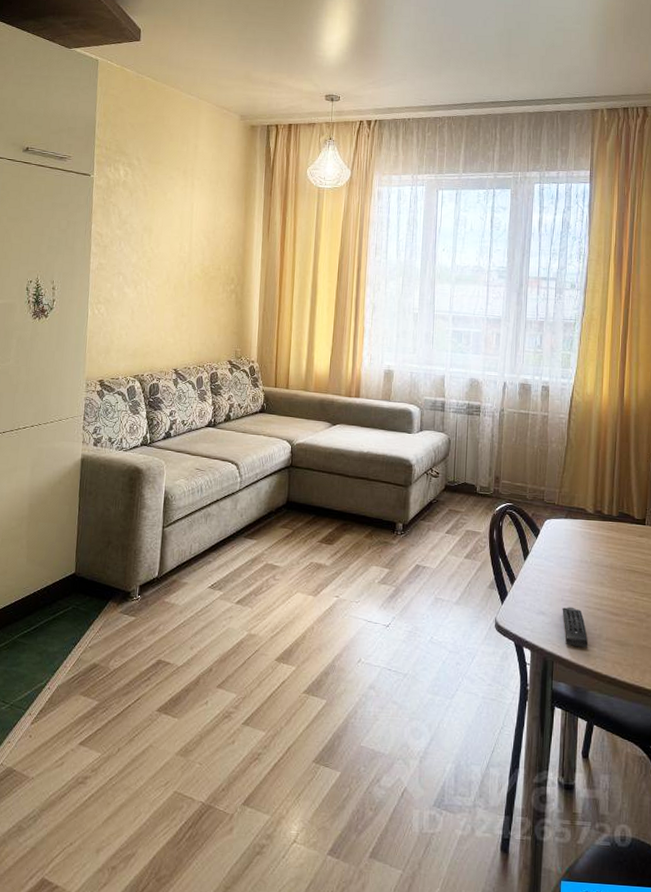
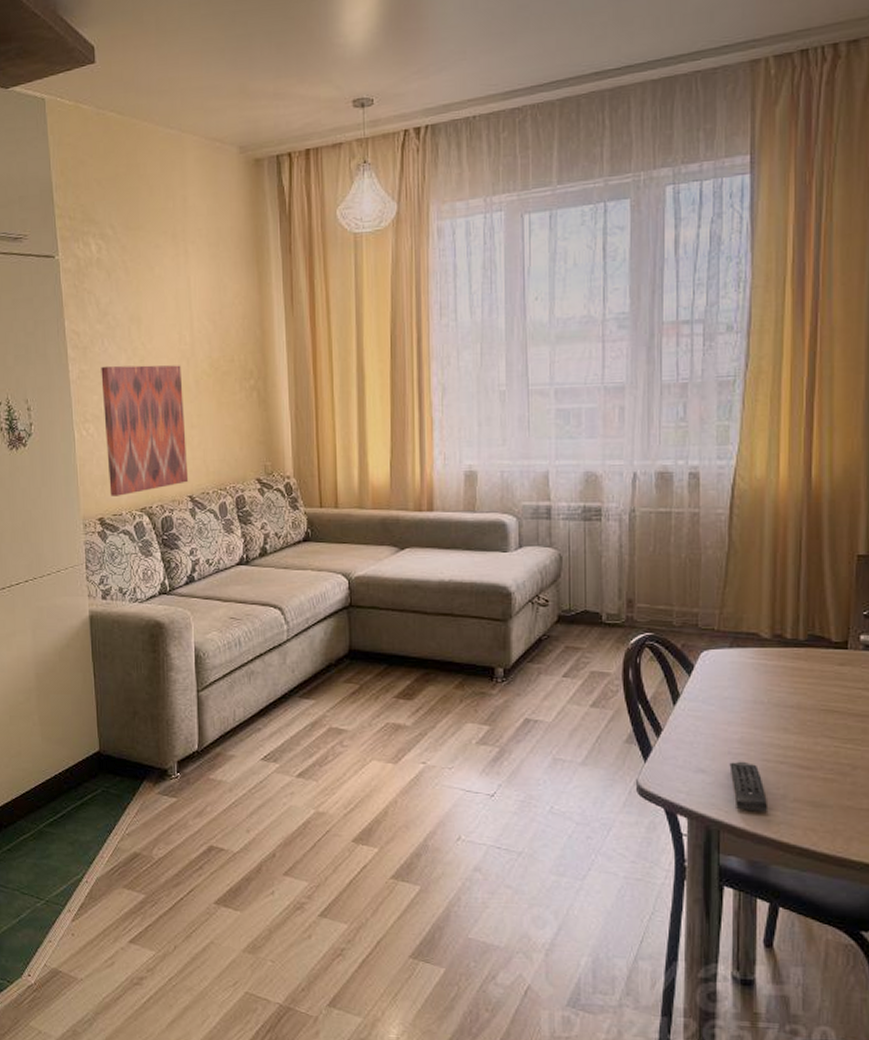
wall art: none [111,262,179,364] -> present [101,365,189,496]

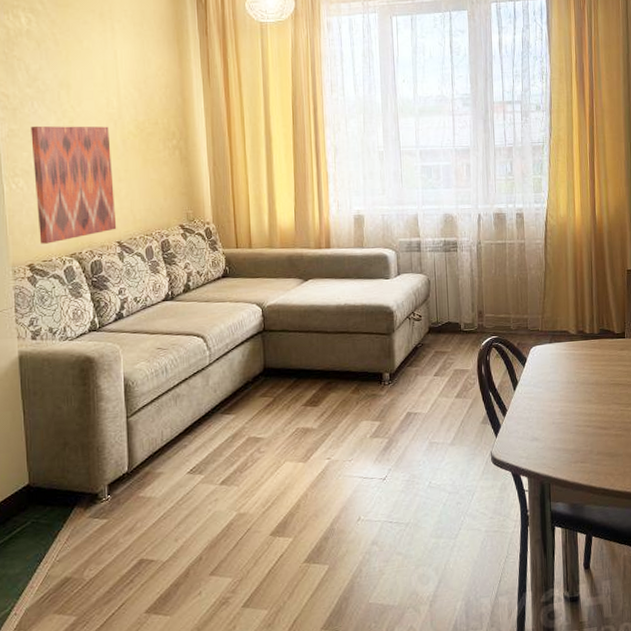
remote control: present [729,761,769,812] -> none [554,428,582,466]

